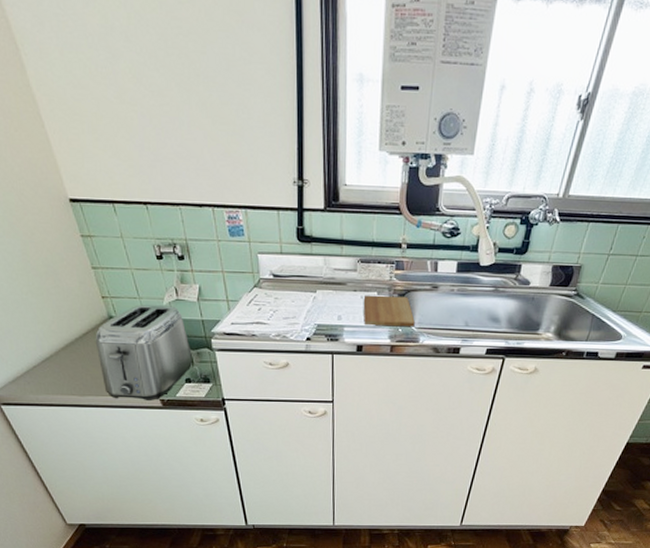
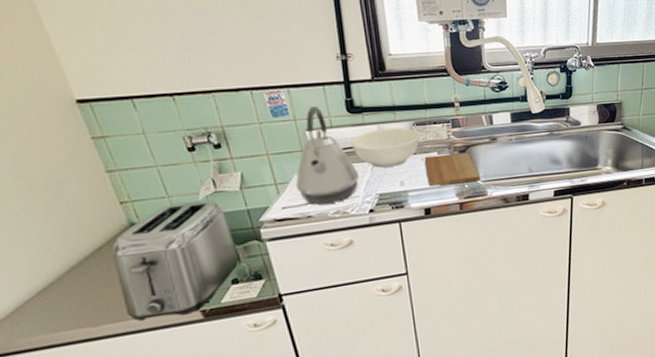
kettle: none [245,230,300,326] -> present [296,106,359,205]
bowl: none [297,261,363,300] -> present [350,127,420,168]

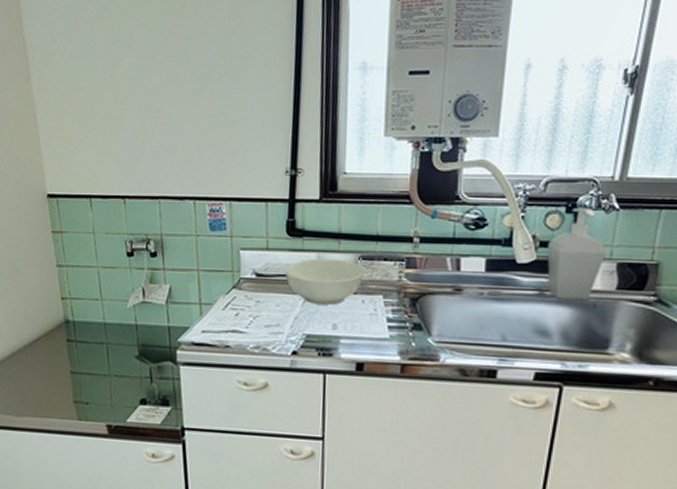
toaster: present [112,199,240,322] -> none [45,307,153,427]
kettle: present [296,106,359,205] -> none [220,224,287,336]
cutting board: present [424,152,480,187] -> none [365,298,433,341]
soap bottle: none [550,67,590,136] -> present [547,207,607,300]

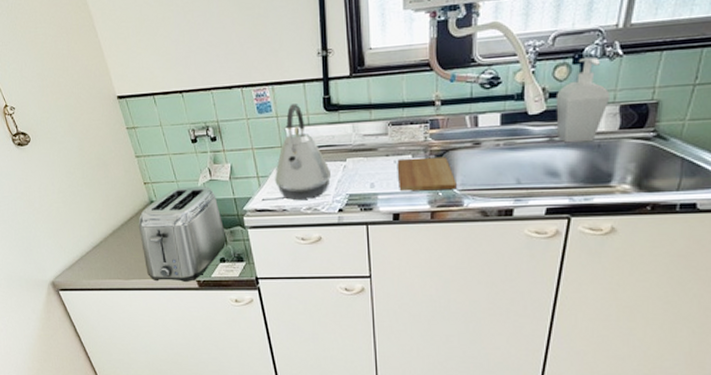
toaster: none [45,307,153,427] -> present [138,186,227,283]
kettle: none [220,224,287,336] -> present [275,104,330,200]
bowl: present [284,258,365,305] -> none [325,127,394,168]
cutting board: none [365,298,433,341] -> present [397,156,457,192]

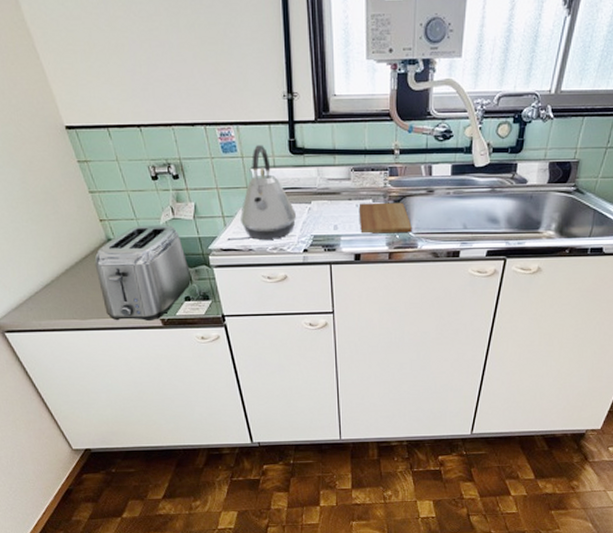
soap bottle: present [555,56,611,143] -> none [498,117,542,194]

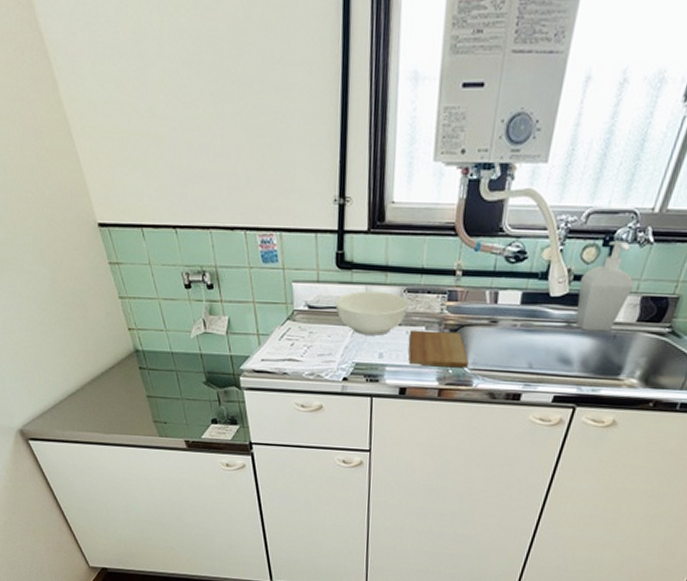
toaster: present [94,225,192,322] -> none [121,337,220,442]
kettle: present [240,145,296,240] -> none [277,256,338,364]
bowl: none [290,172,357,210] -> present [334,291,409,336]
soap bottle: none [498,117,542,194] -> present [576,240,635,332]

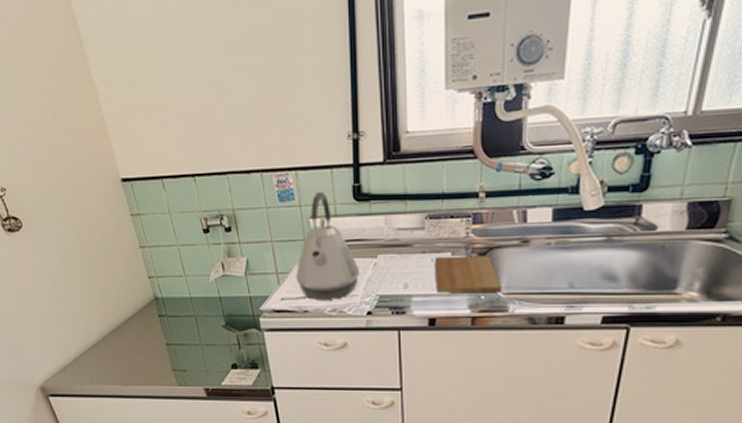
kettle: none [277,256,338,364] -> present [296,192,359,300]
bowl: present [334,291,409,336] -> none [354,220,432,266]
soap bottle: present [576,240,635,332] -> none [615,146,677,243]

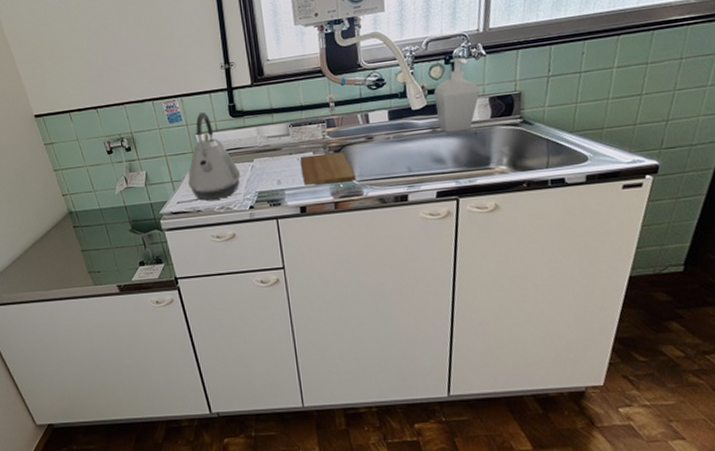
soap bottle: none [615,146,677,243] -> present [433,57,480,133]

